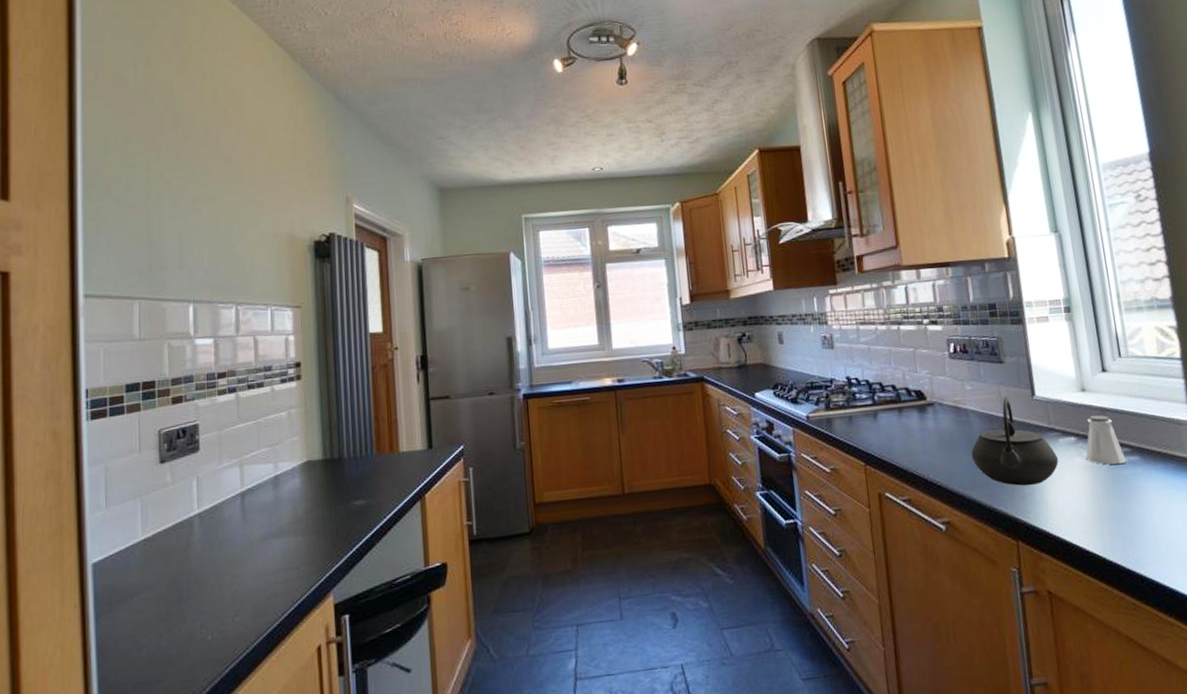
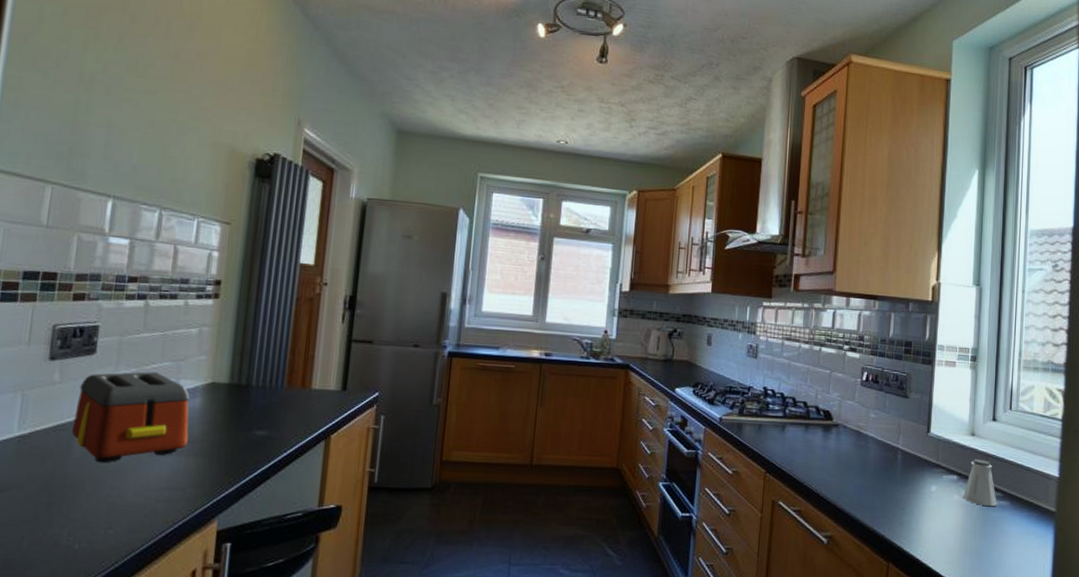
toaster: none [189,459,294,555] -> present [71,371,190,463]
kettle: present [971,396,1059,486] -> none [862,429,940,514]

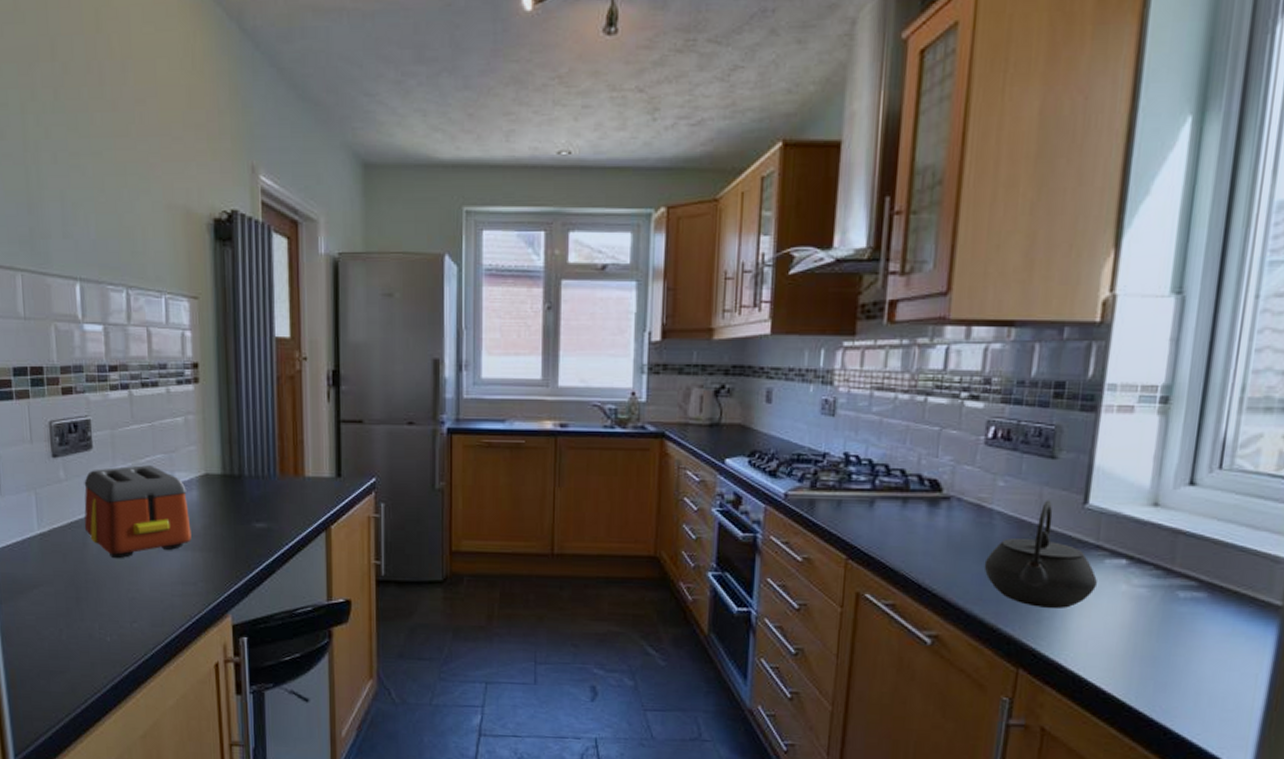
kettle: none [862,429,940,514] -> present [983,500,1098,608]
saltshaker: present [962,459,997,506] -> none [1133,537,1188,599]

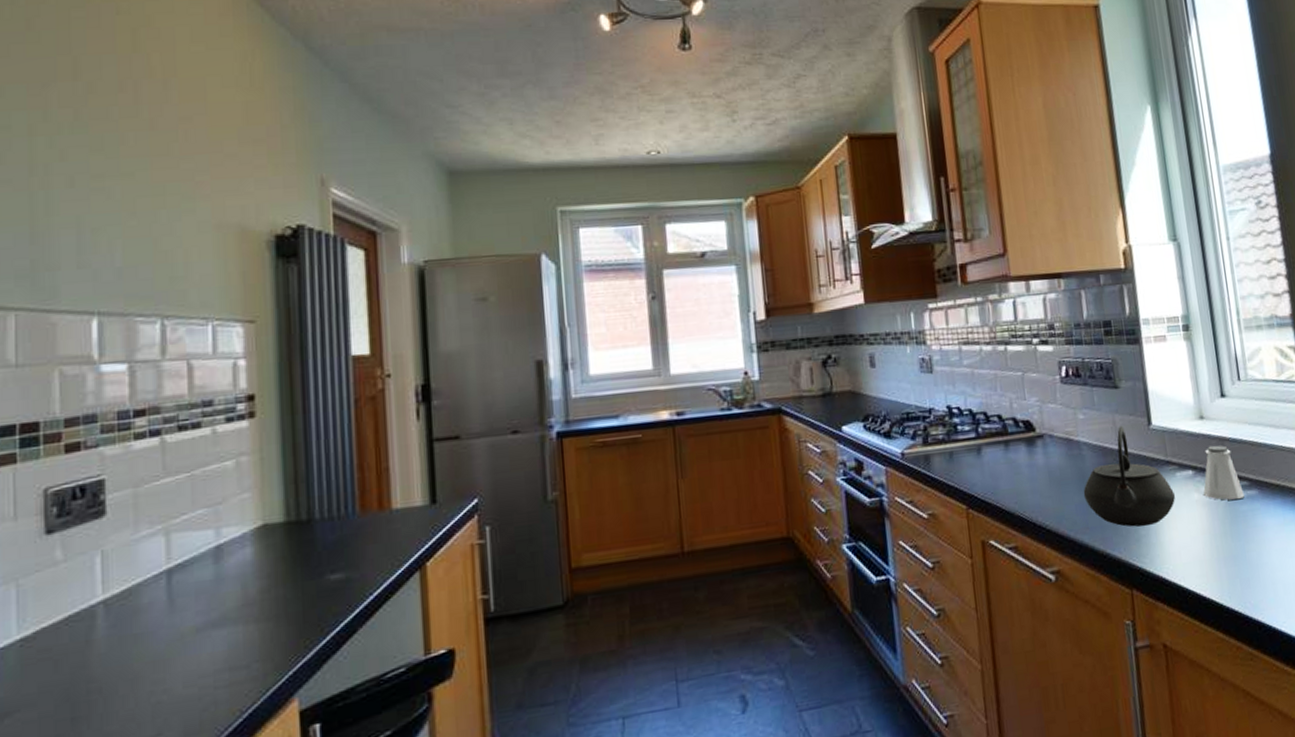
toaster: present [84,465,192,559] -> none [88,524,243,654]
saltshaker: none [1133,537,1188,599] -> present [1203,445,1244,500]

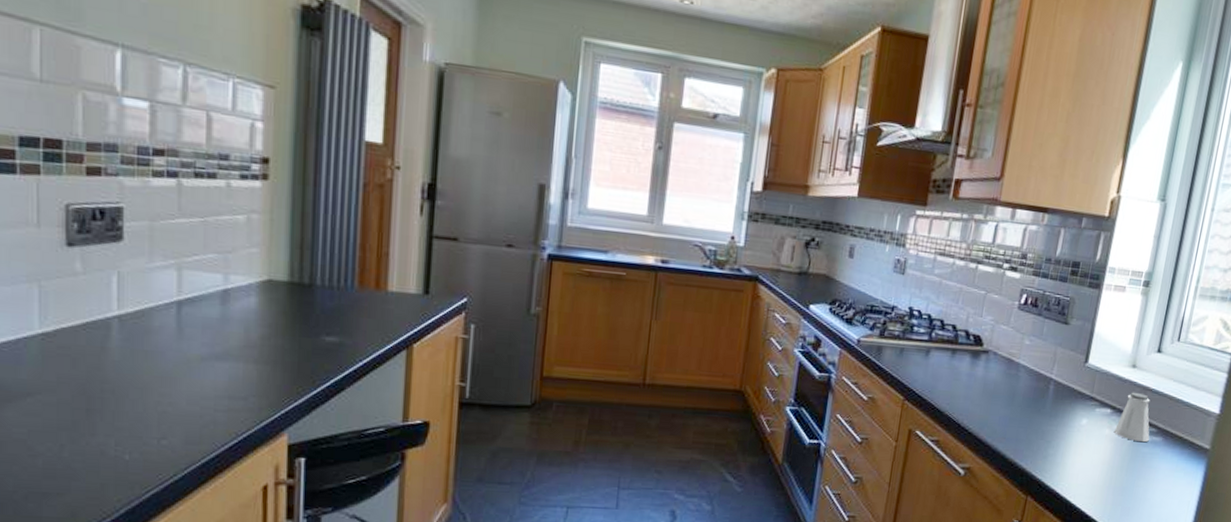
kettle: present [1083,425,1176,527] -> none [1009,358,1090,447]

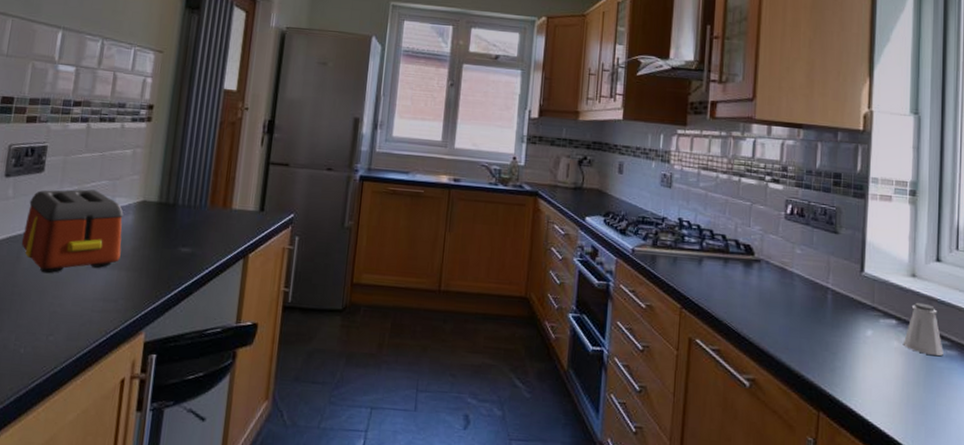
toaster: none [104,264,245,367] -> present [21,189,124,274]

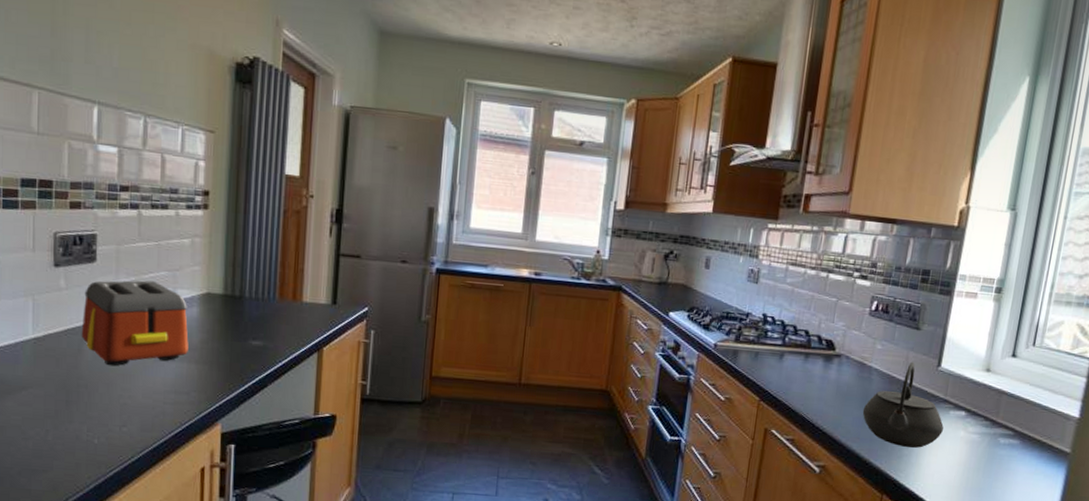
kettle: none [788,267,876,360] -> present [862,362,944,448]
saltshaker: present [902,302,943,356] -> none [968,395,1007,444]

